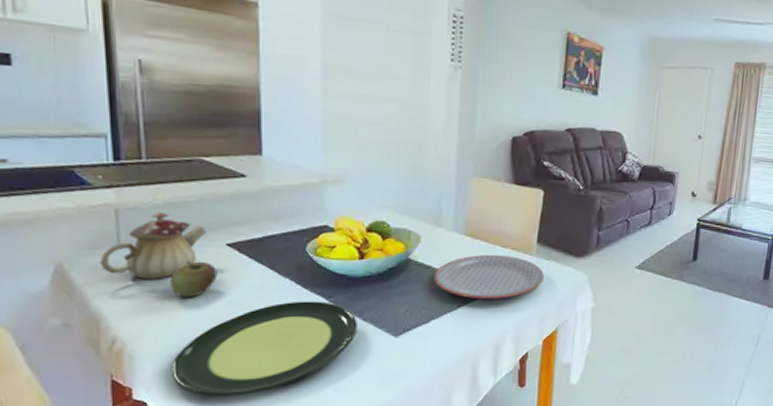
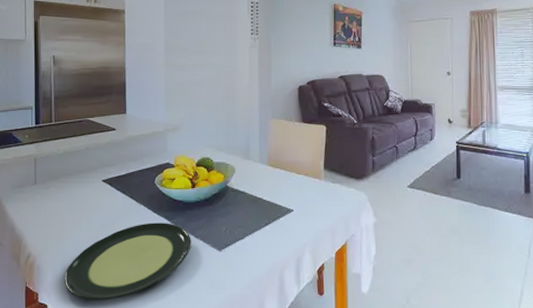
teapot: present [100,212,207,279] -> none [24,159,90,208]
apple: present [170,261,218,298] -> none [66,194,96,222]
plate: present [434,254,544,299] -> none [246,180,331,217]

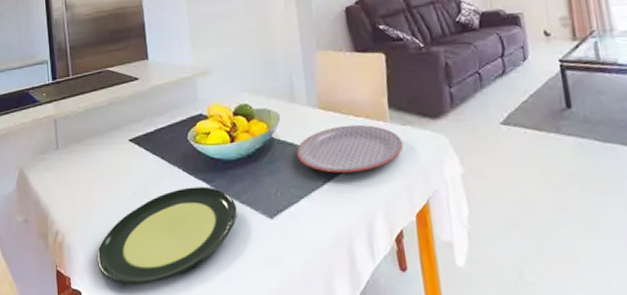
plate: none [246,180,331,217] -> present [296,124,403,173]

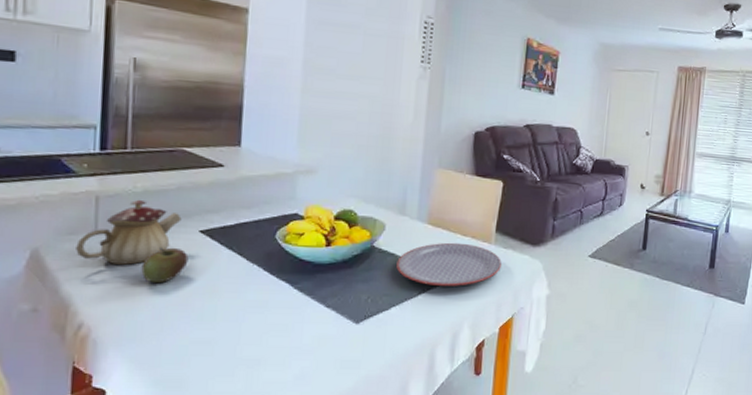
teapot: none [46,117,115,177] -> present [76,199,182,265]
apple: none [92,157,125,191] -> present [141,247,189,284]
plate: present [96,186,237,285] -> none [133,287,320,384]

